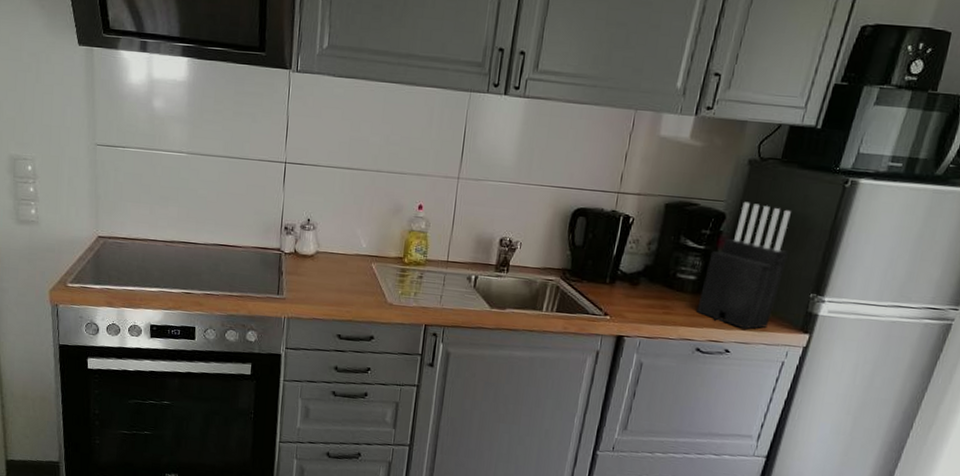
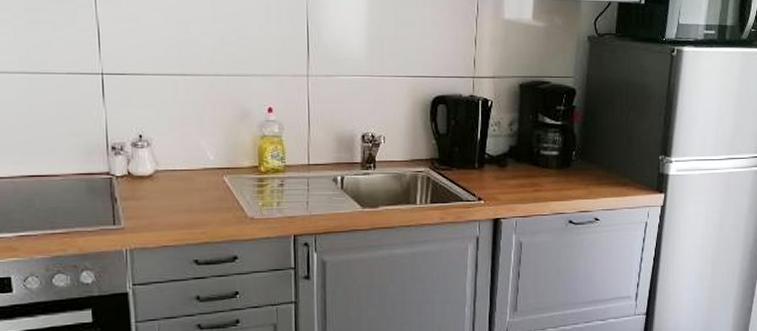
knife block: present [696,201,791,330] -> none [564,76,635,197]

